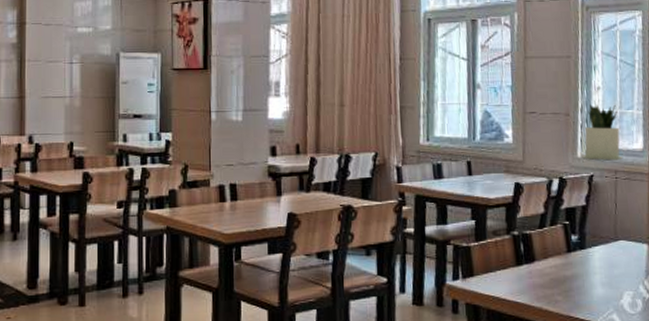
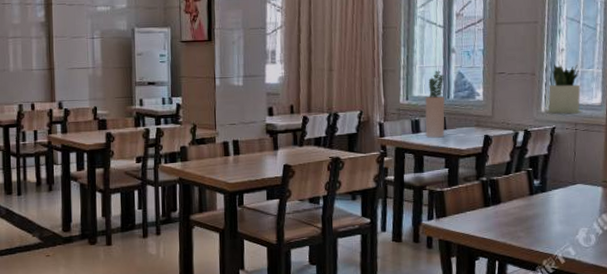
vase: none [448,105,471,185] -> present [425,68,445,138]

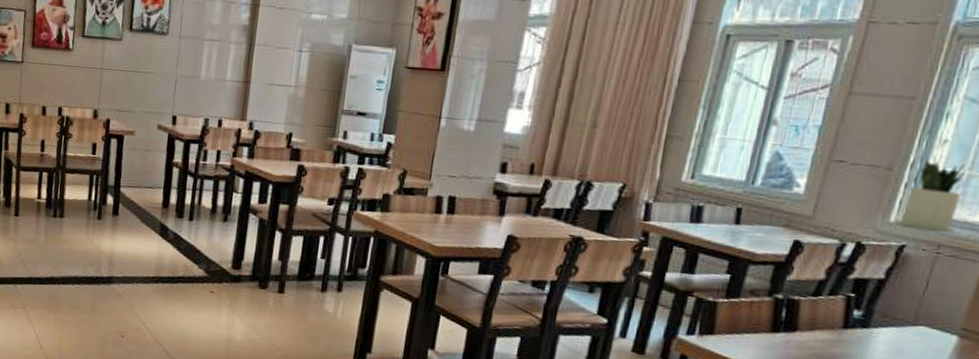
vase: present [425,68,445,138] -> none [708,143,753,234]

